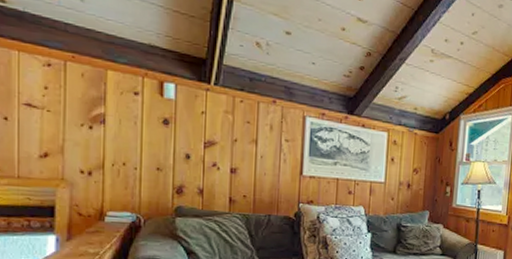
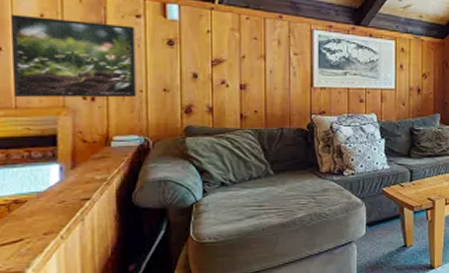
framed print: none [17,85,133,174] -> present [11,14,136,98]

